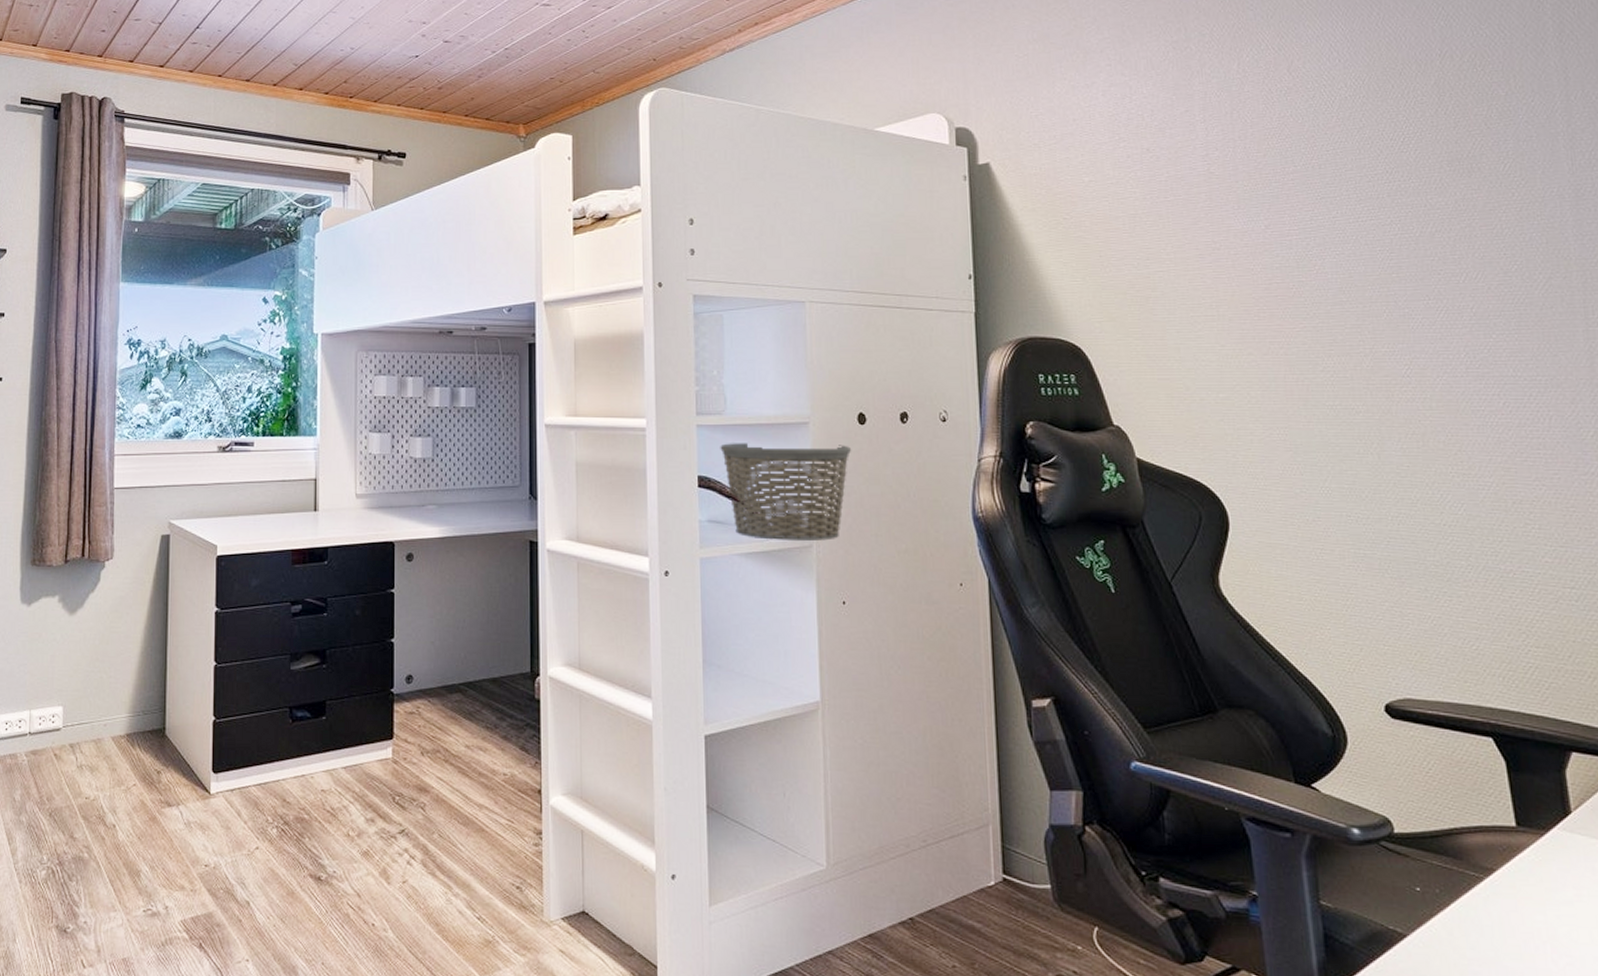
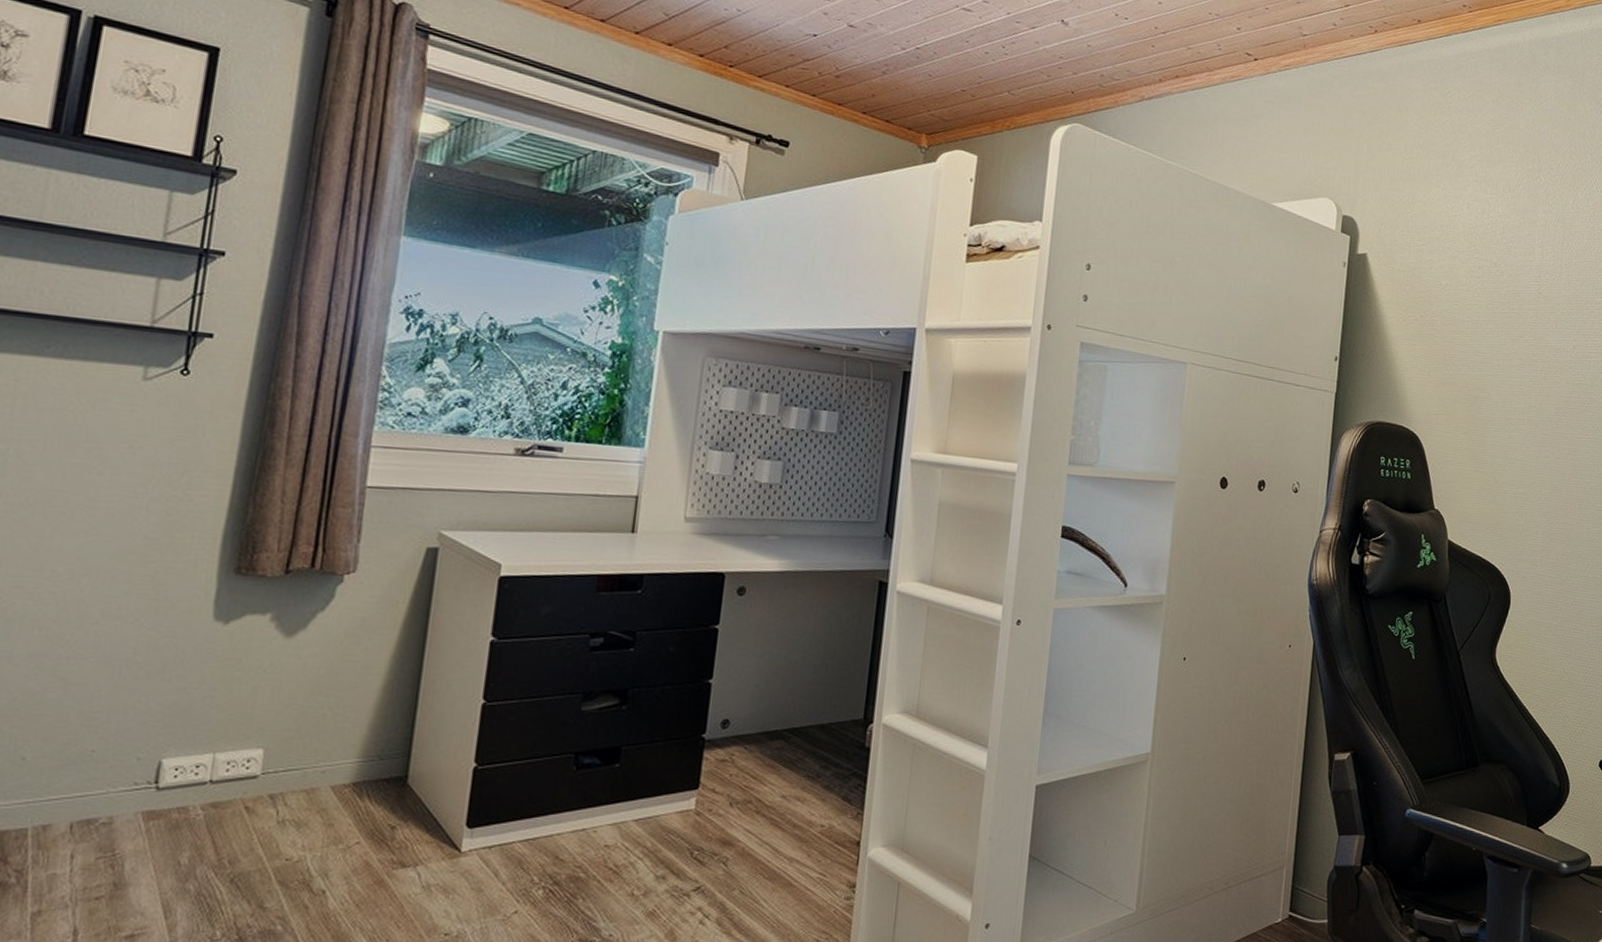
basket: present [720,443,852,542] -> none [1087,495,1211,598]

